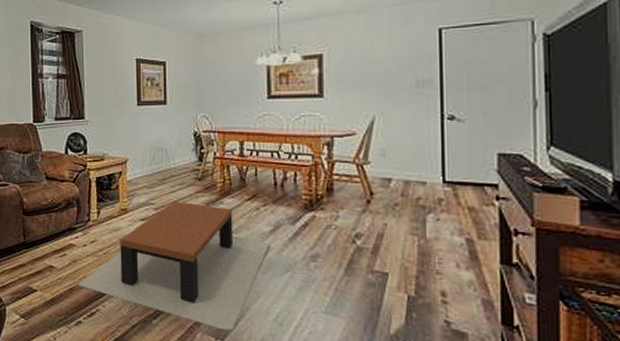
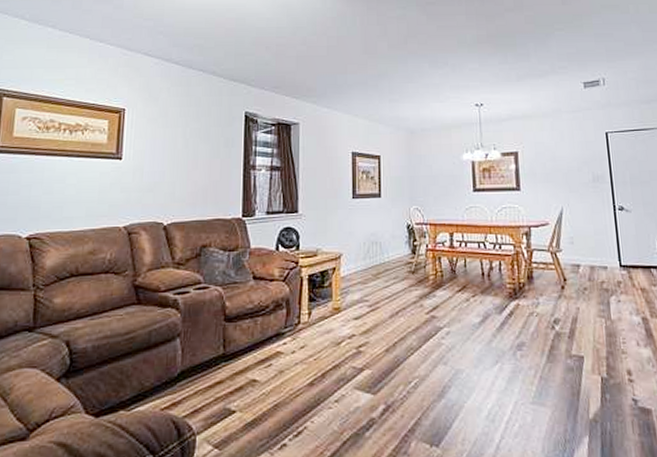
coffee table: present [78,201,269,331] -> none [284,297,480,435]

